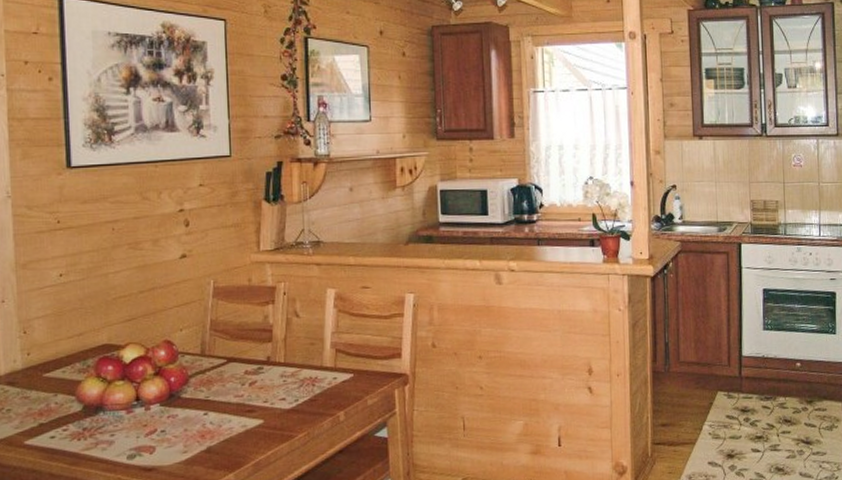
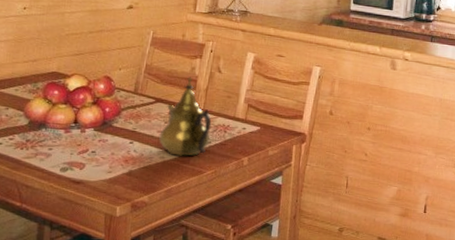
teapot: none [237,327,297,421] -> present [159,77,212,156]

